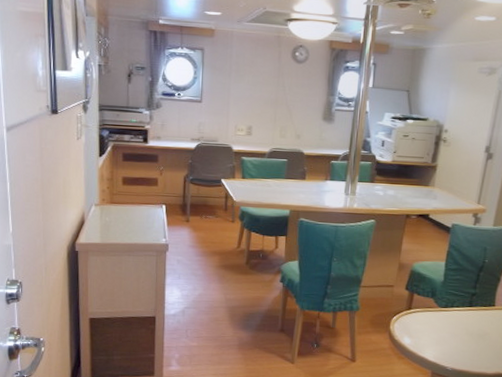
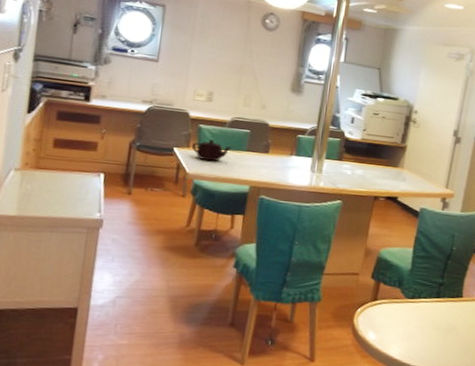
teapot: none [236,170,272,190] -> present [191,139,232,162]

